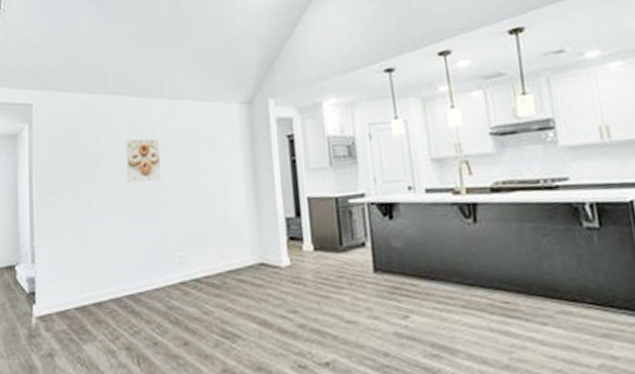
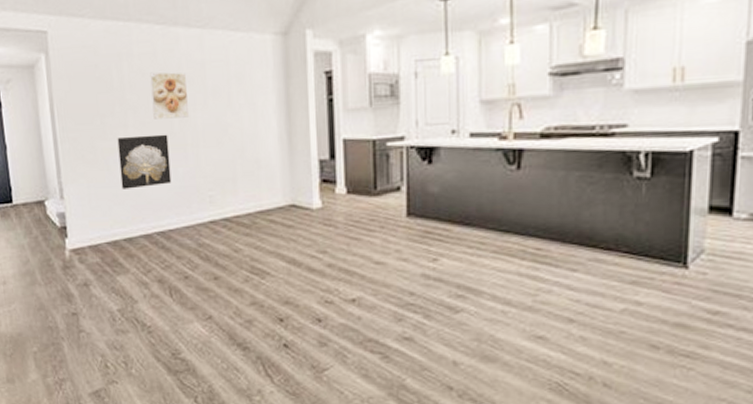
wall art: none [91,196,143,252] -> present [117,134,172,189]

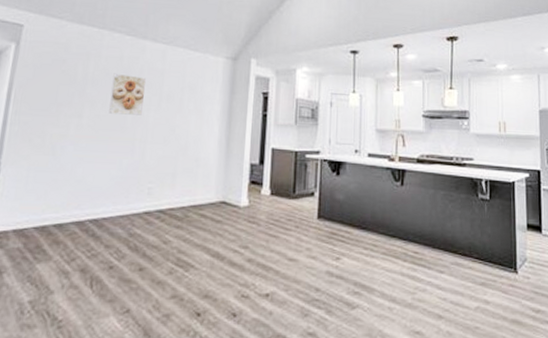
wall art: present [117,134,172,189] -> none [63,126,119,175]

